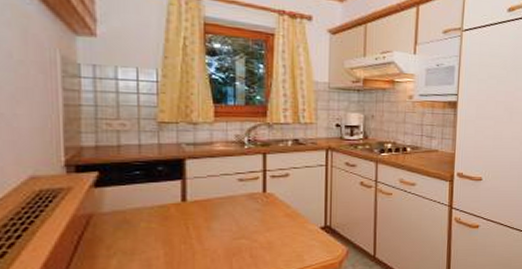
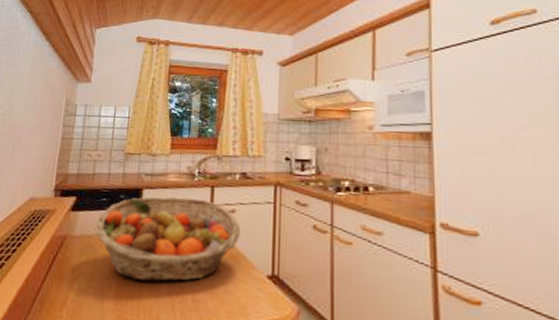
fruit basket: none [129,165,295,248] -> present [94,196,241,282]

